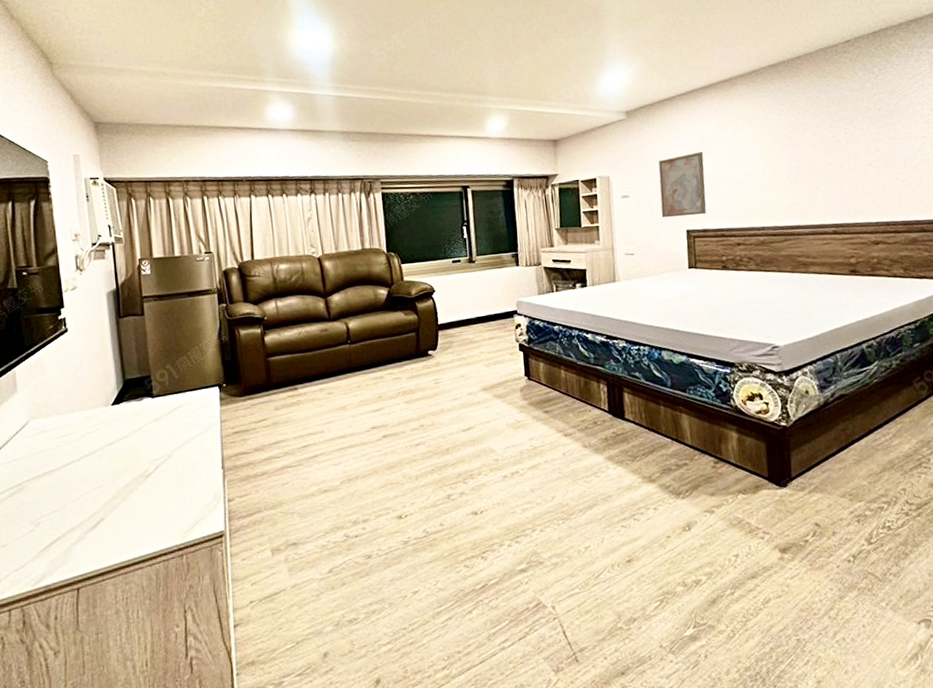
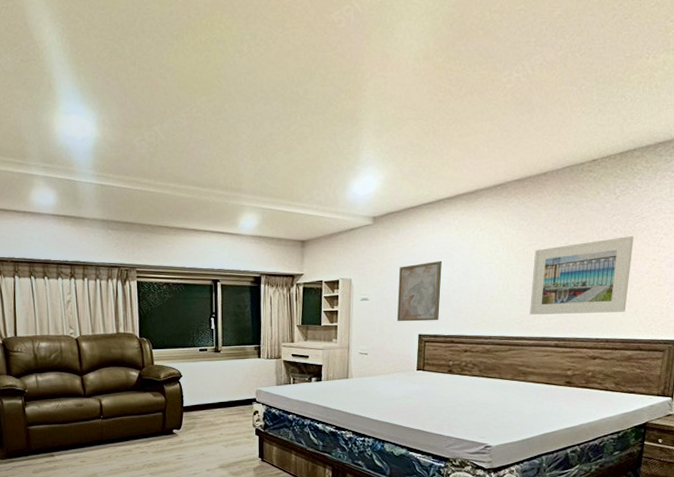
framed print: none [798,114,903,202] -> present [530,236,634,315]

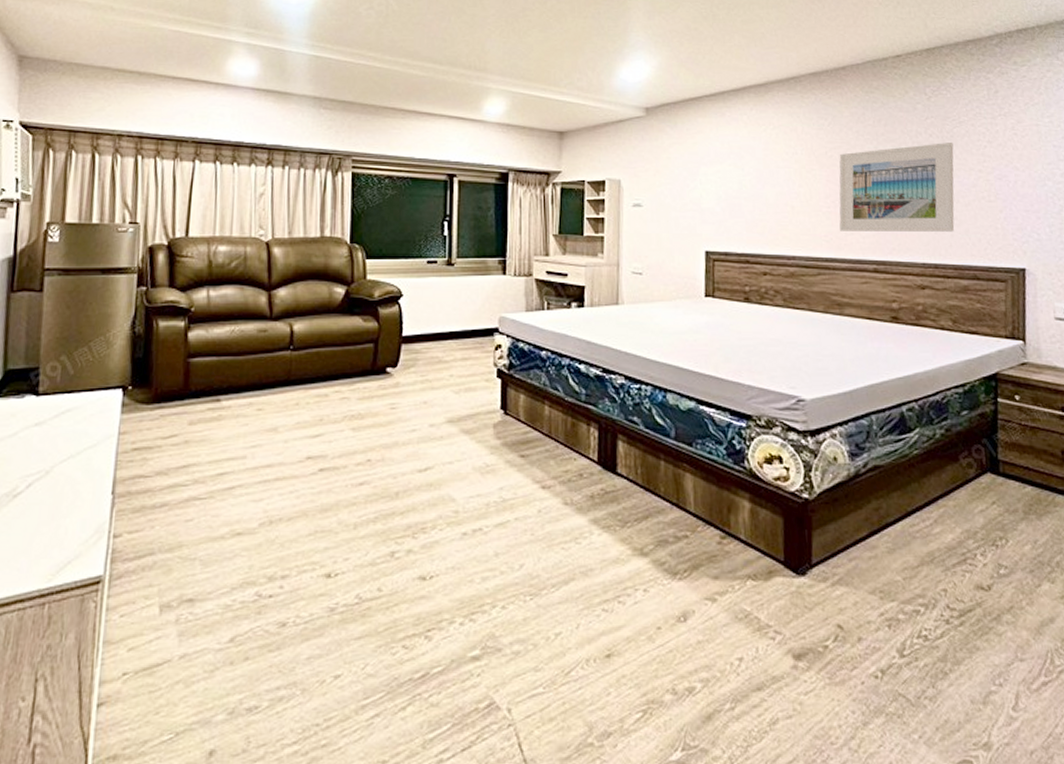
wall art: present [397,260,442,322] -> none [677,161,731,235]

